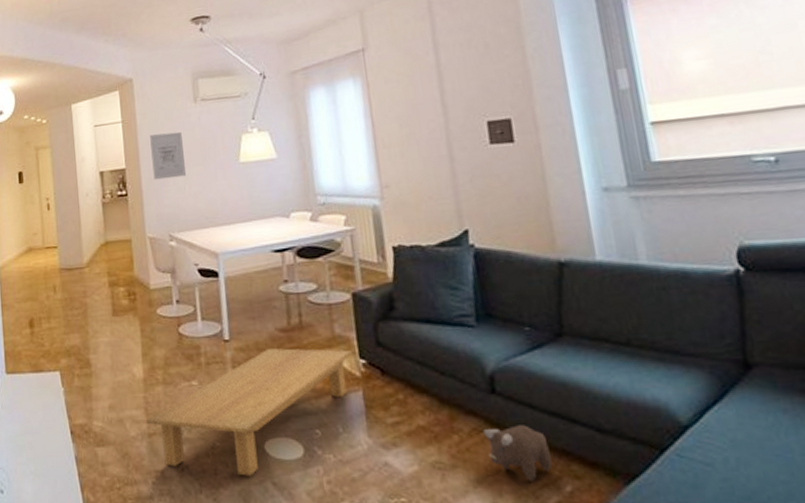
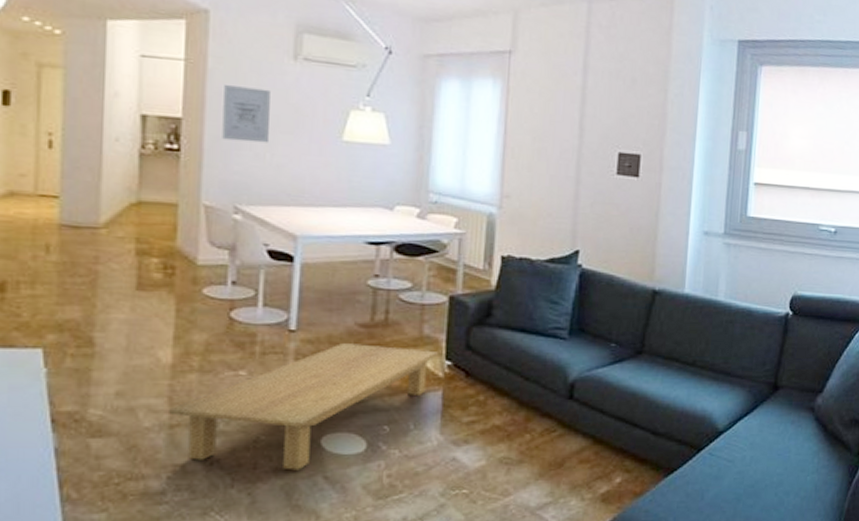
plush toy: present [482,425,553,481] -> none [554,427,610,474]

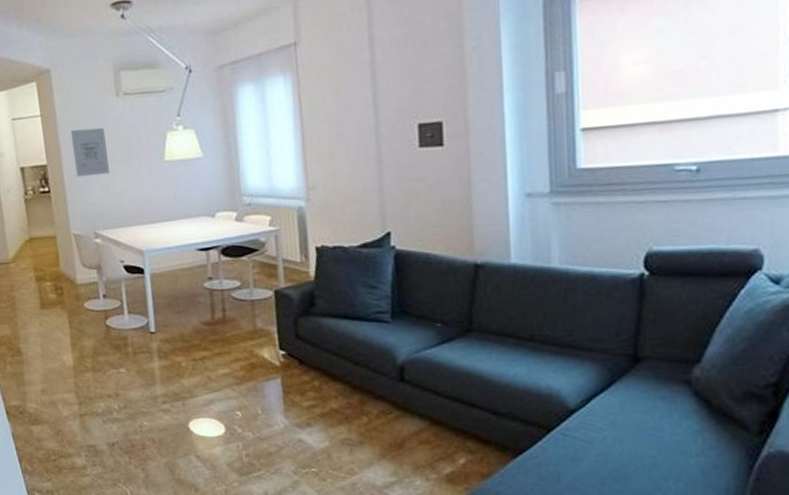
coffee table: present [169,343,440,470] -> none [78,340,274,450]

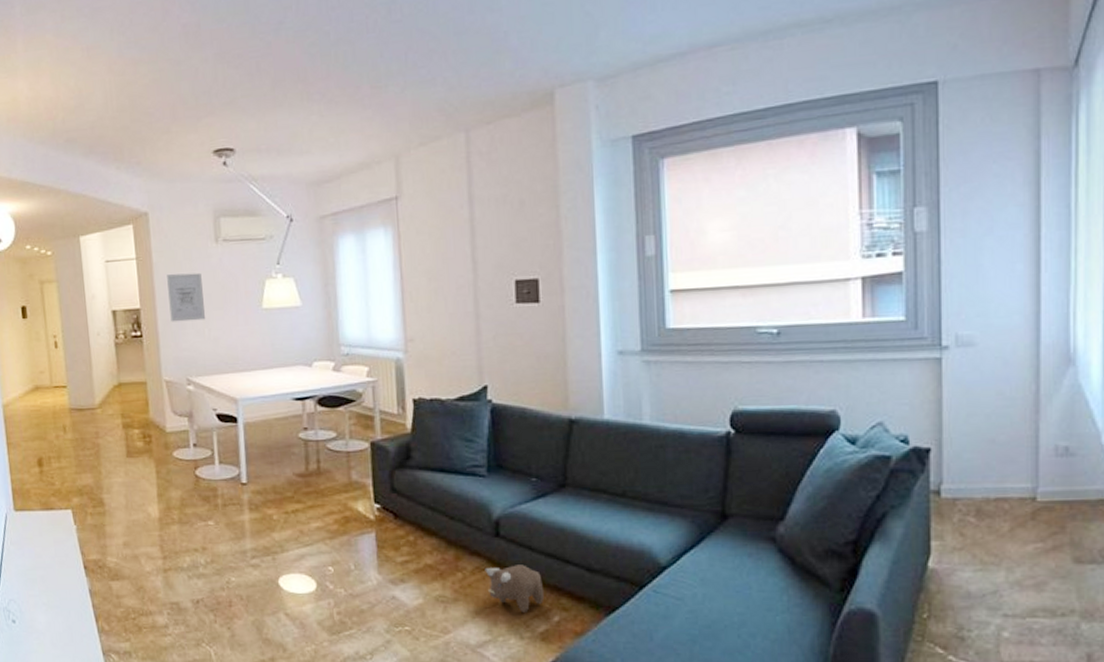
plush toy: none [390,408,450,455] -> present [484,565,545,613]

